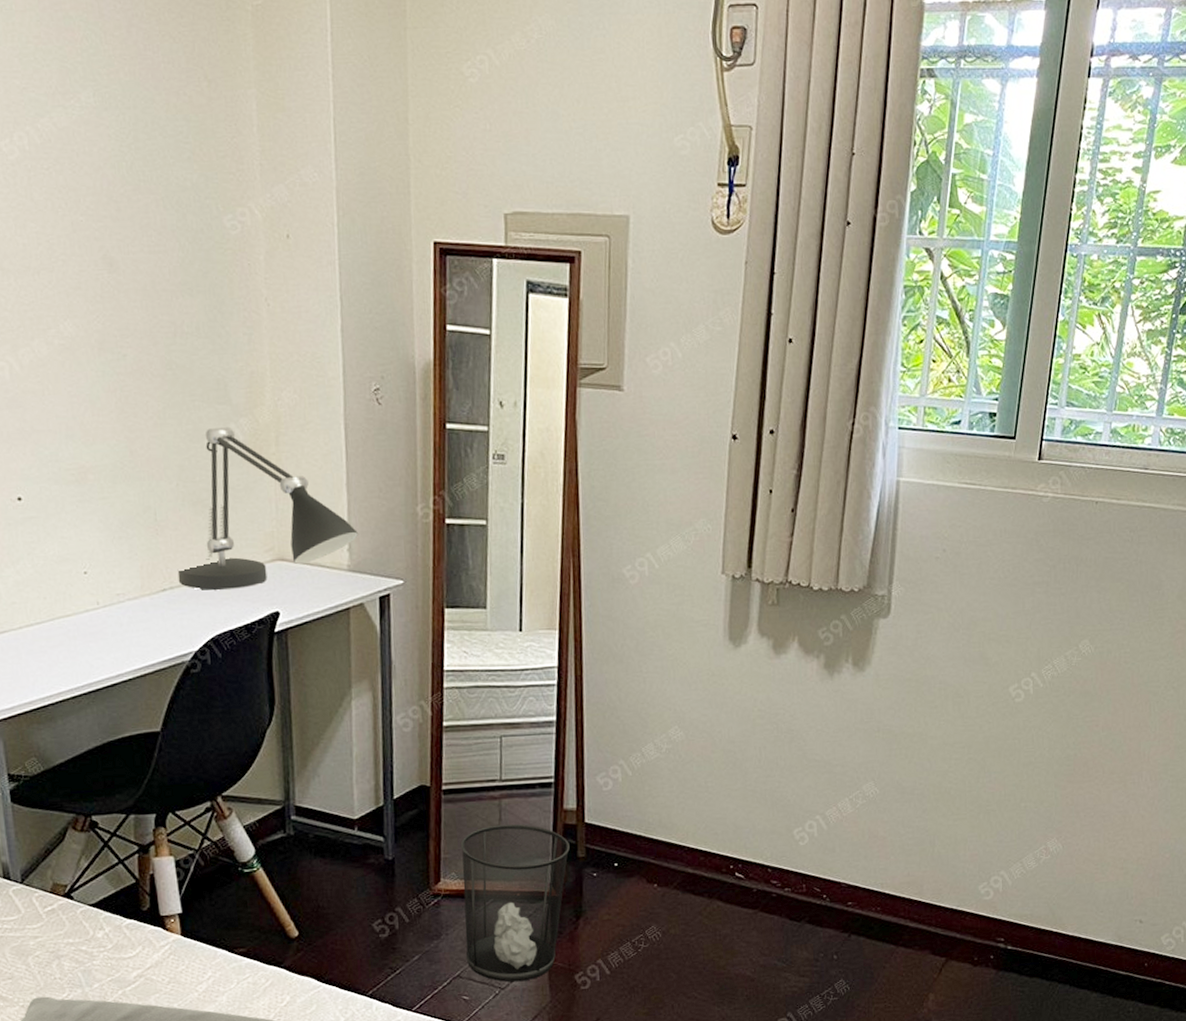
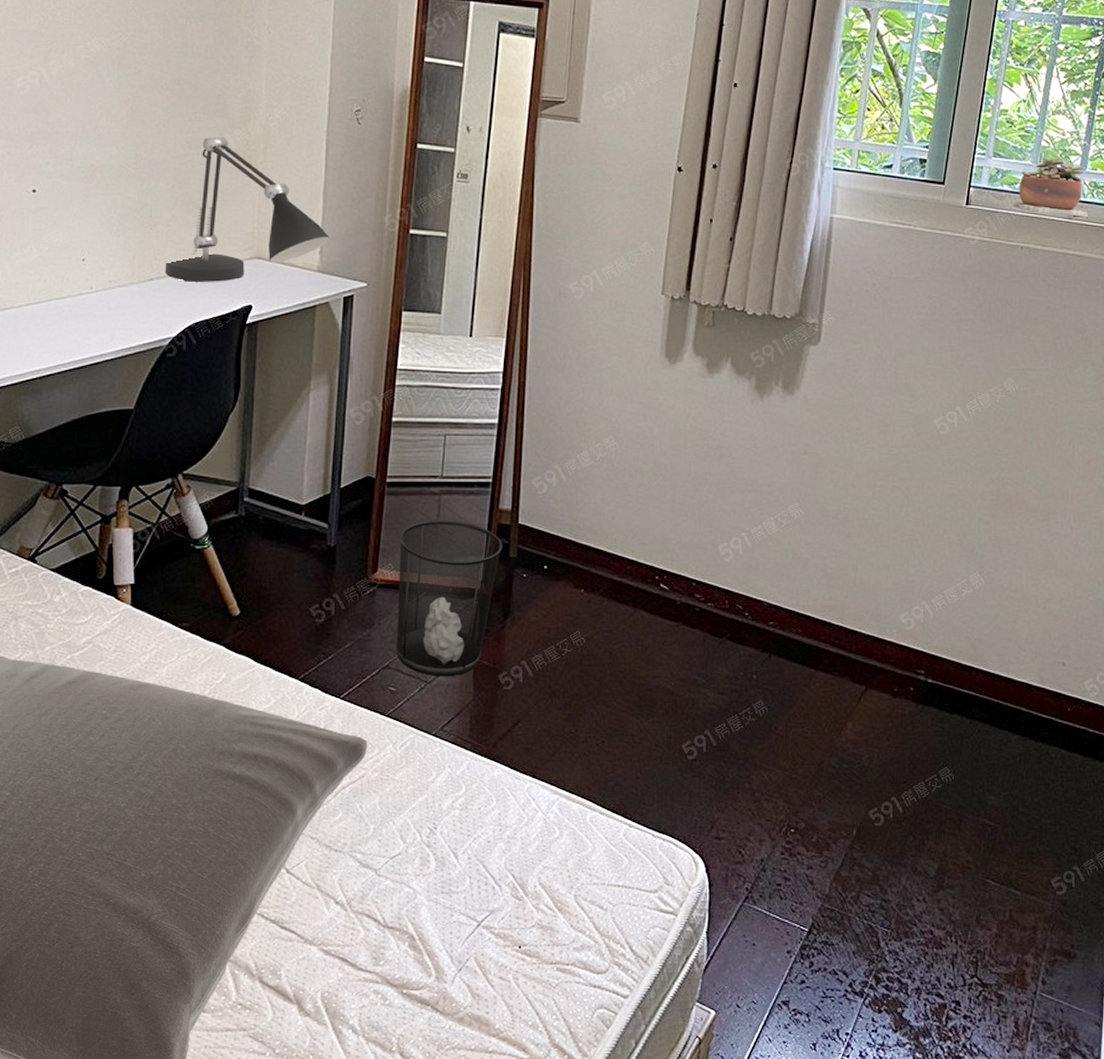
succulent plant: none [1085,403,1165,467] -> present [1011,156,1089,217]

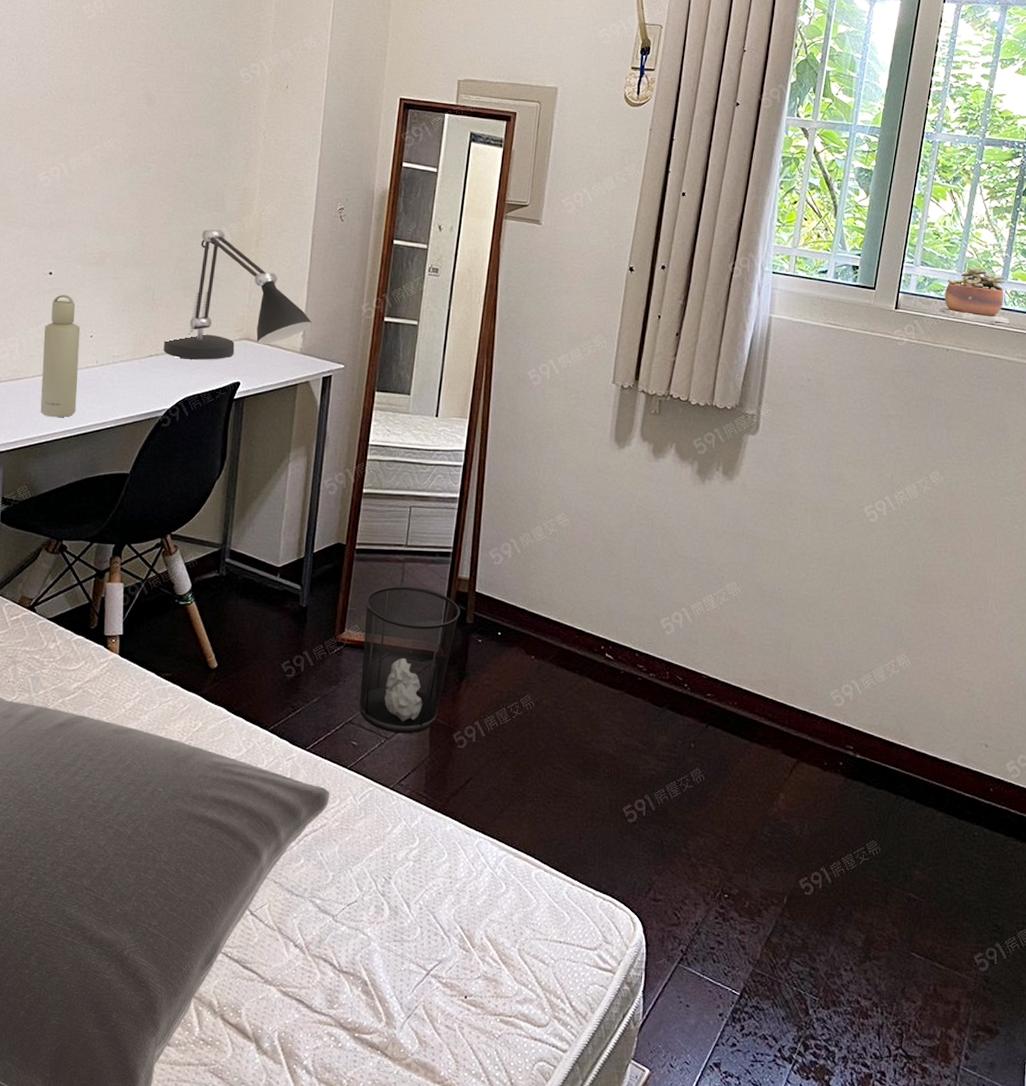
bottle: none [30,214,71,351] -> present [40,294,81,418]

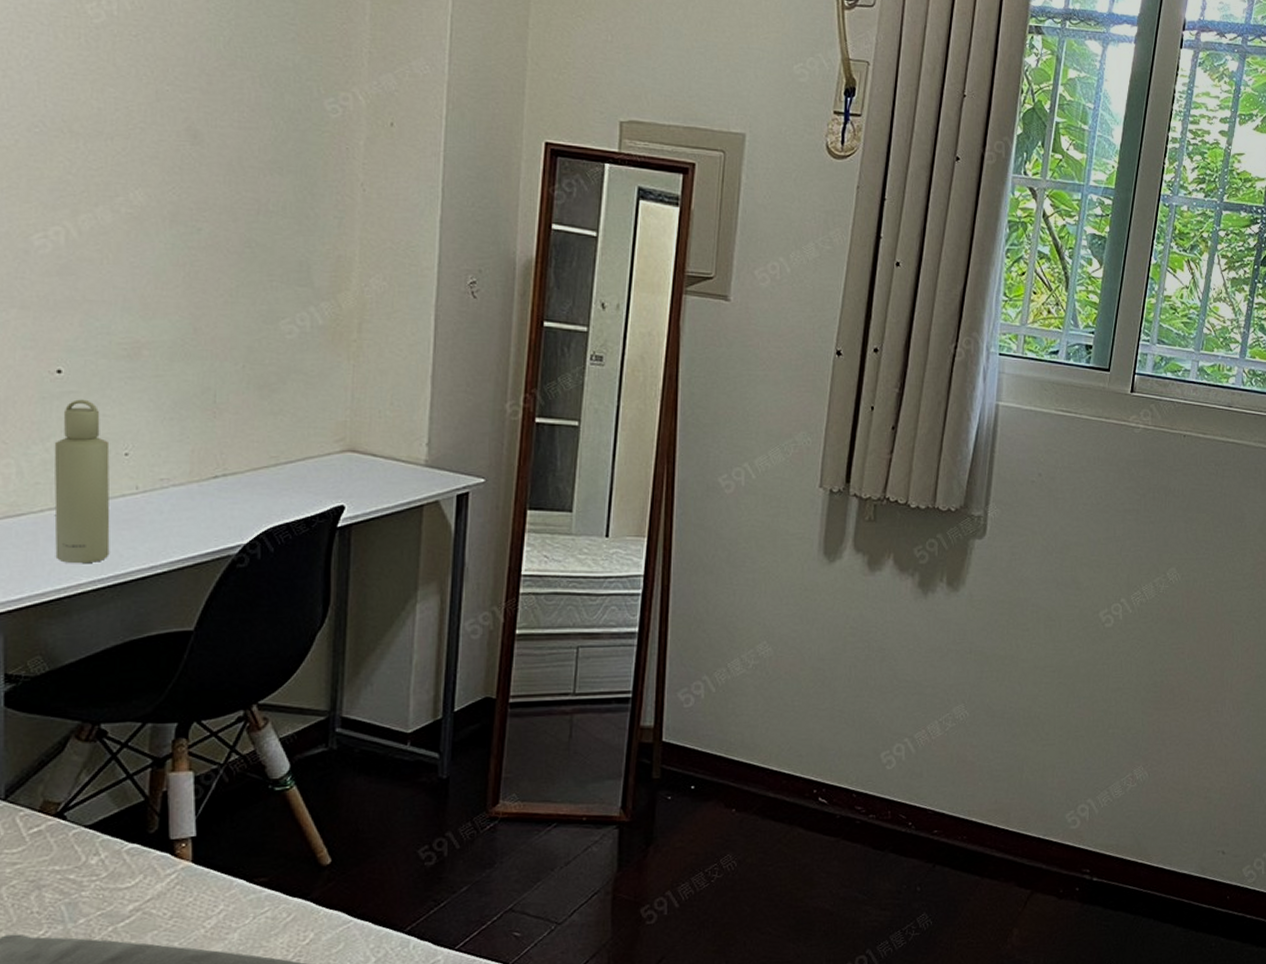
desk lamp: present [163,229,313,360] -> none [233,309,441,479]
waste bin: present [359,585,460,734] -> none [522,741,644,917]
succulent plant: present [937,267,1010,323] -> none [1174,344,1248,405]

